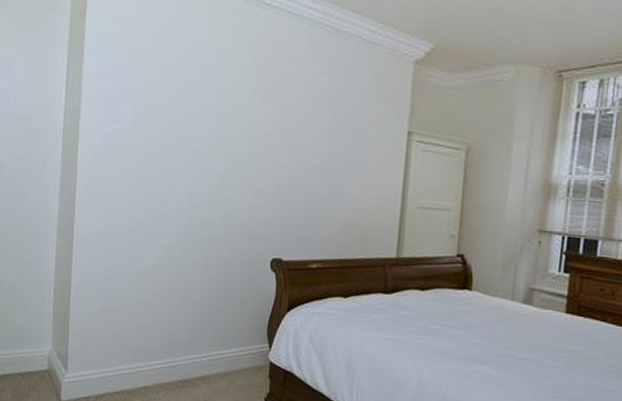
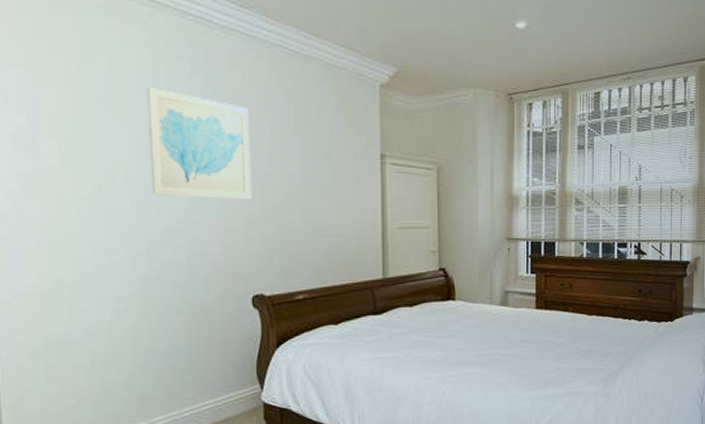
wall art: none [199,63,287,169] -> present [146,88,252,200]

